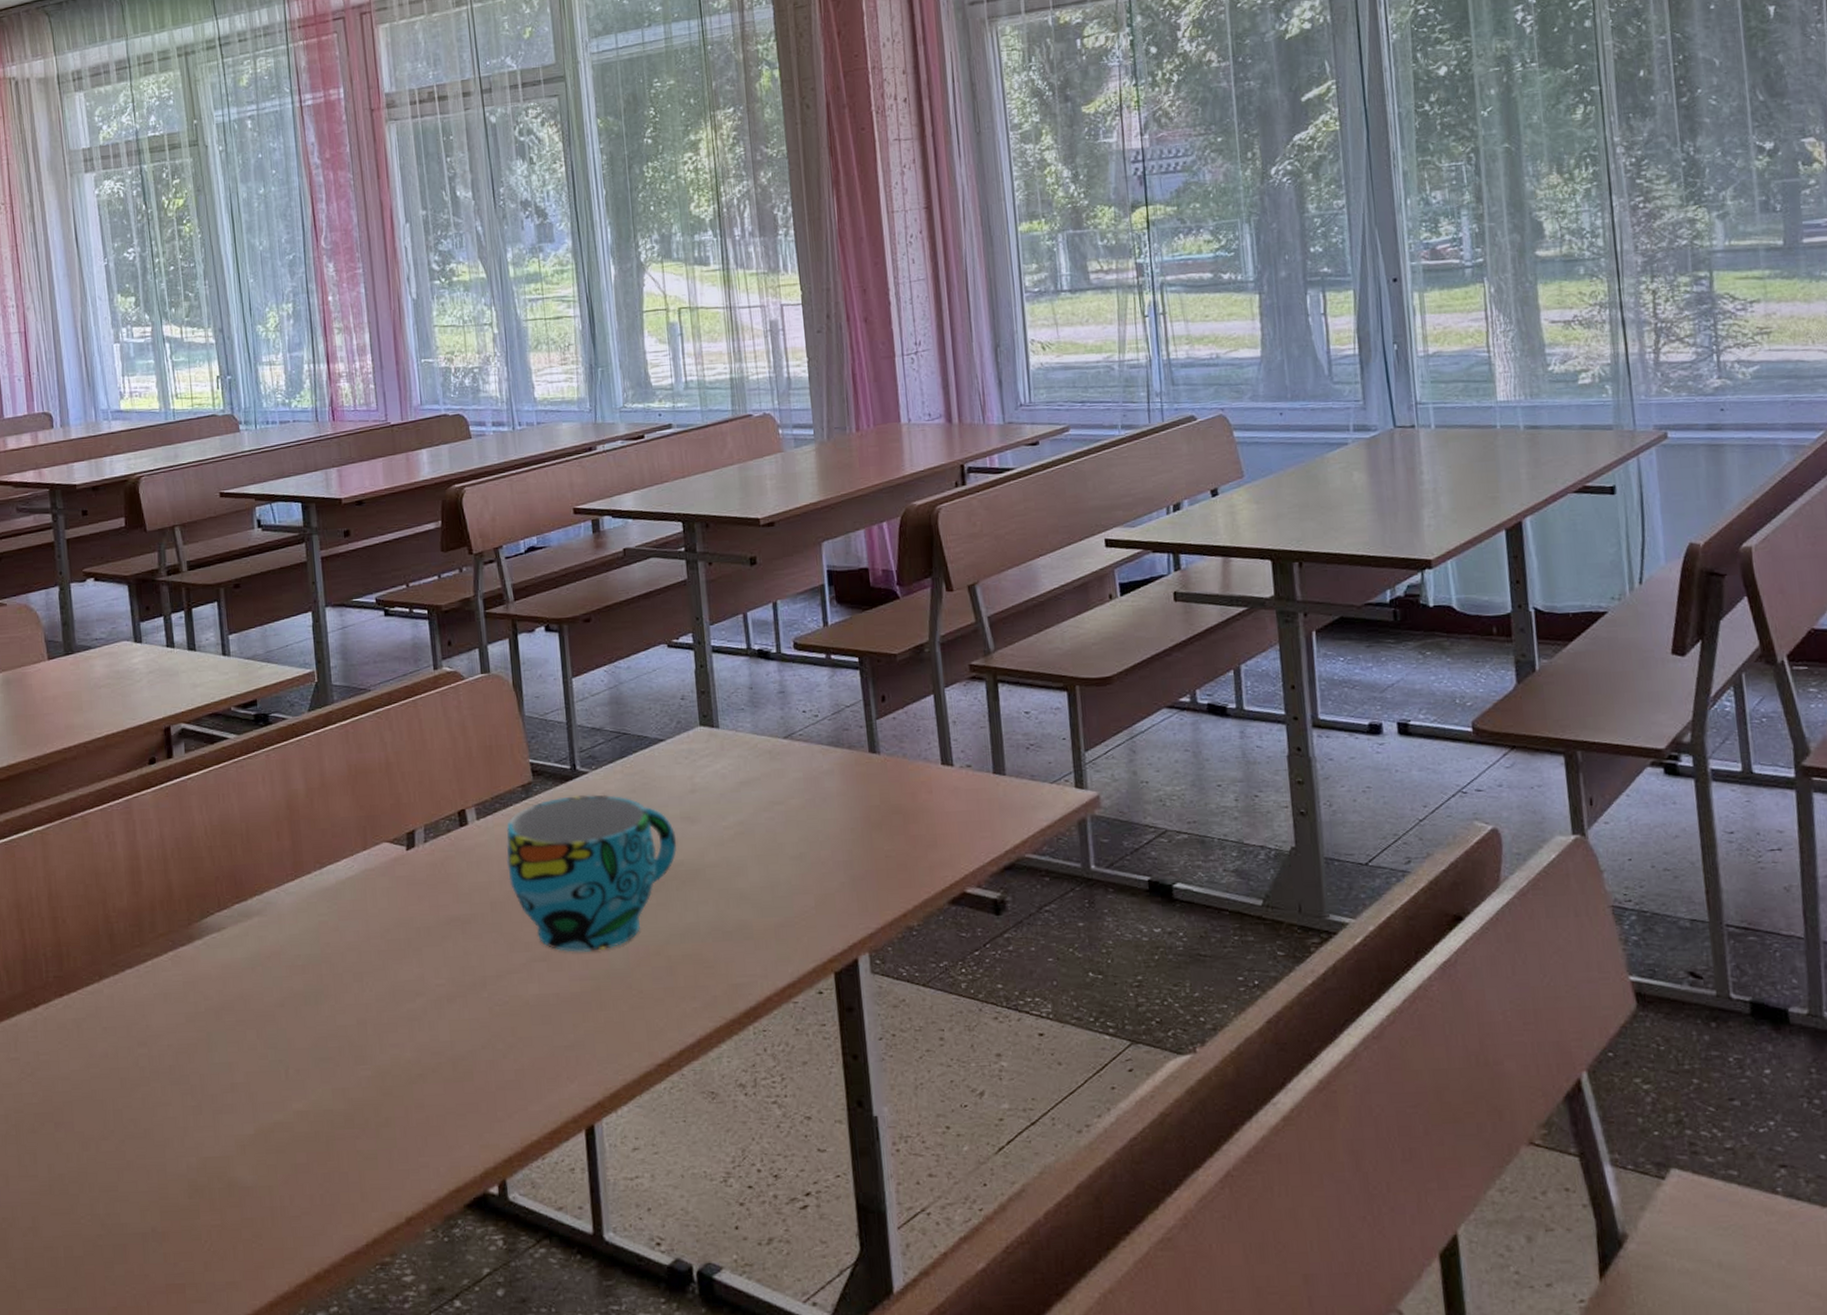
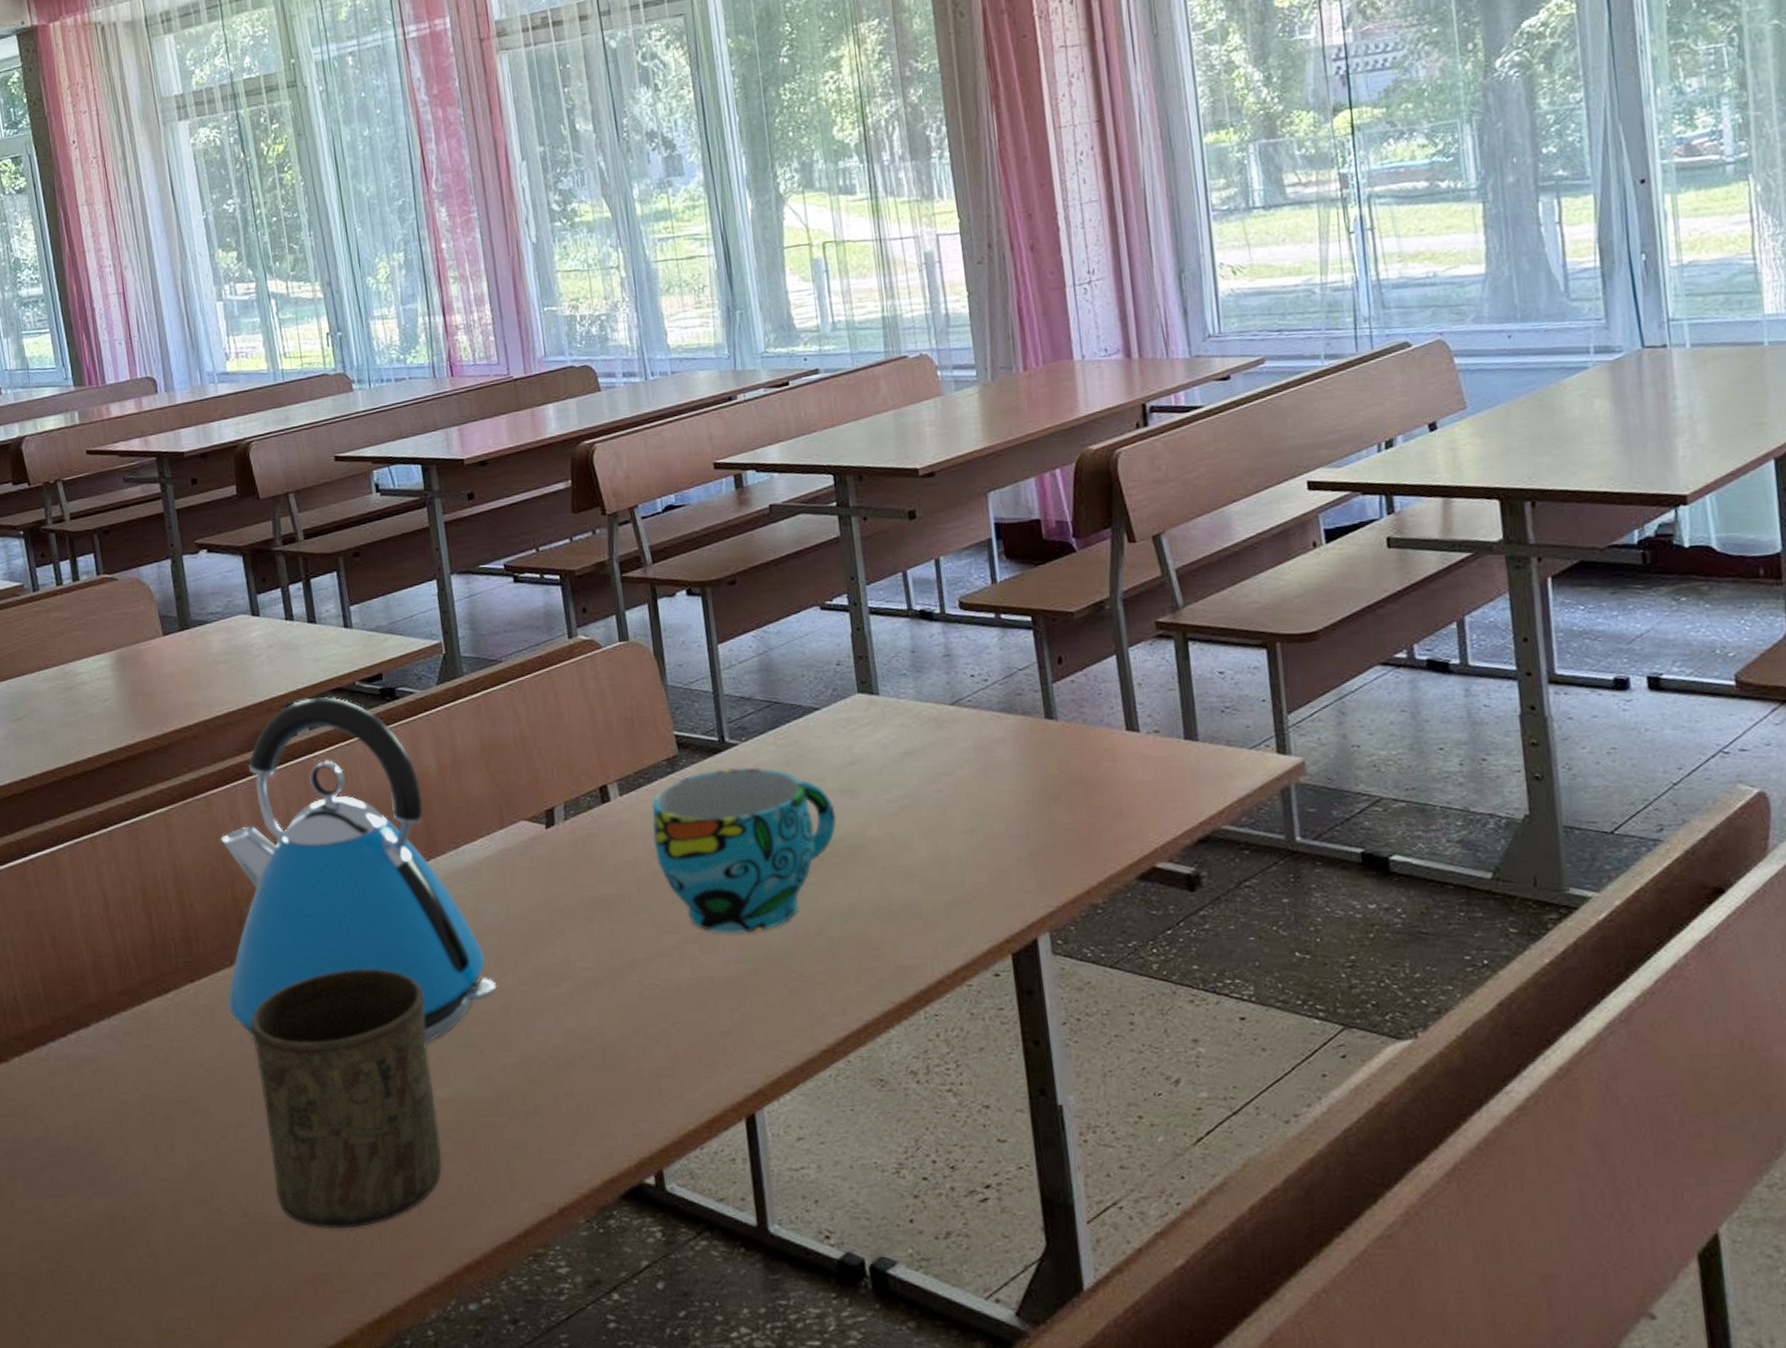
kettle: none [95,721,355,1057] -> present [220,697,497,1044]
cup: none [117,984,297,1240] -> present [251,968,443,1229]

